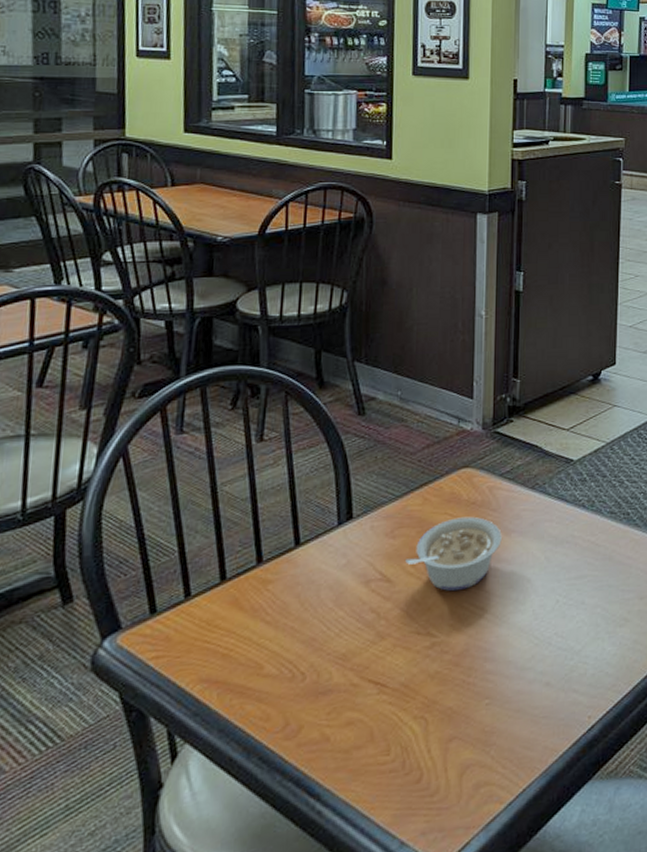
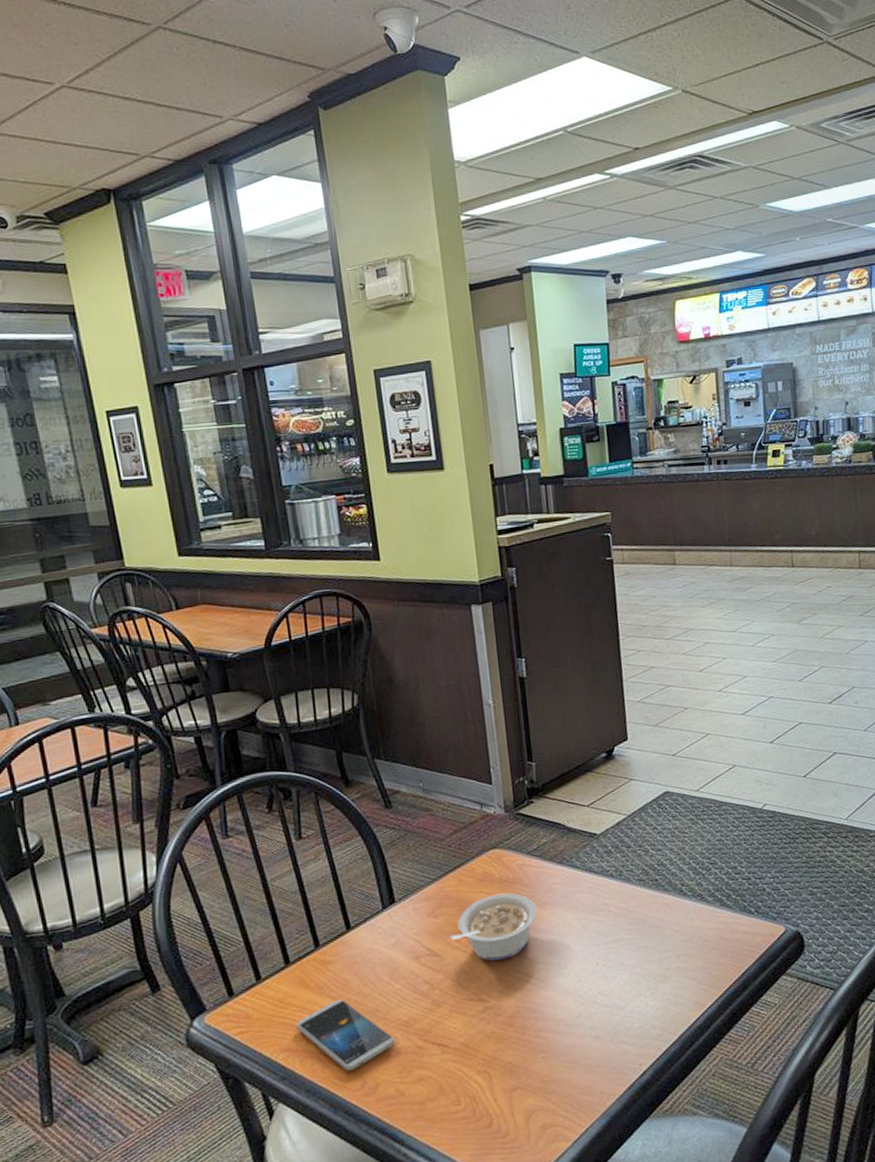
smartphone: none [219,624,329,709] -> present [295,999,396,1071]

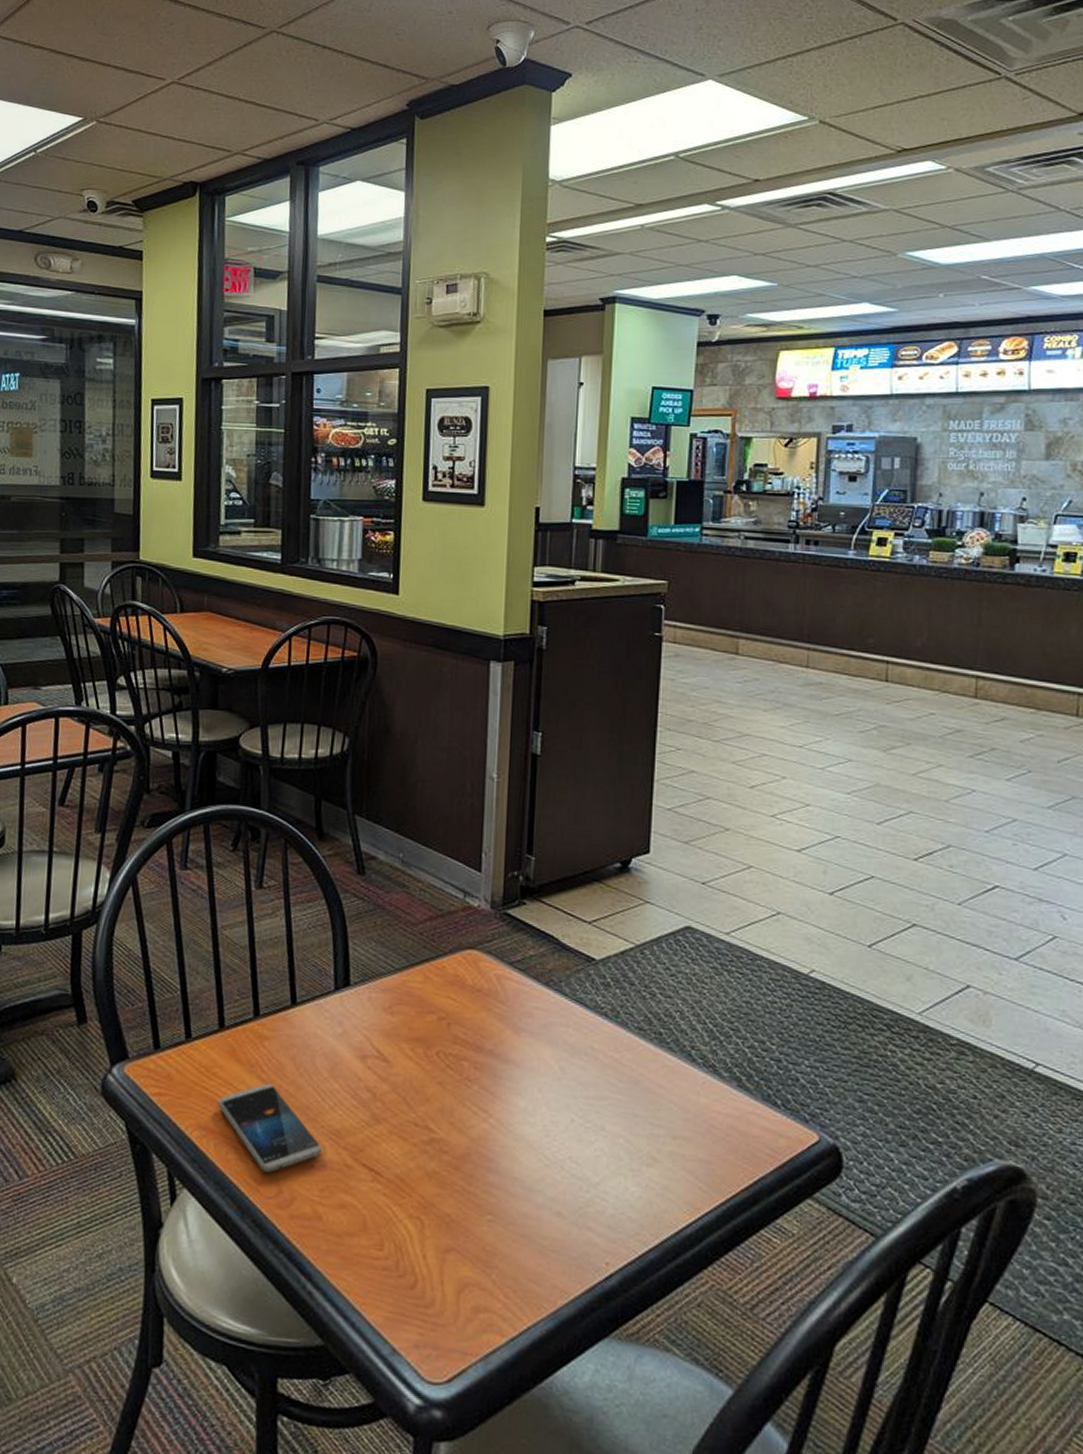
legume: present [449,893,537,961] -> none [404,1003,510,1087]

